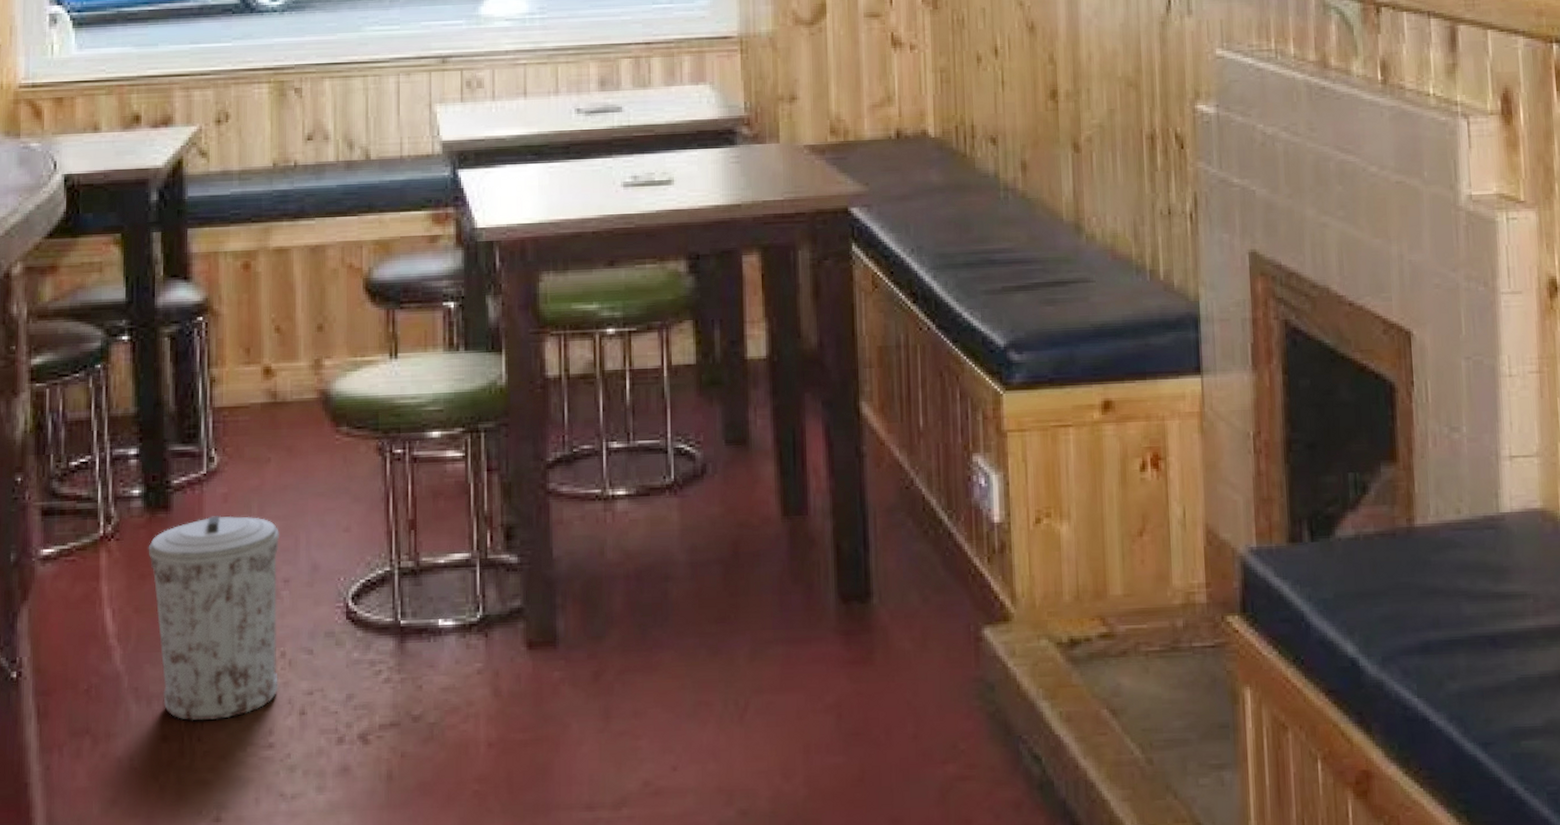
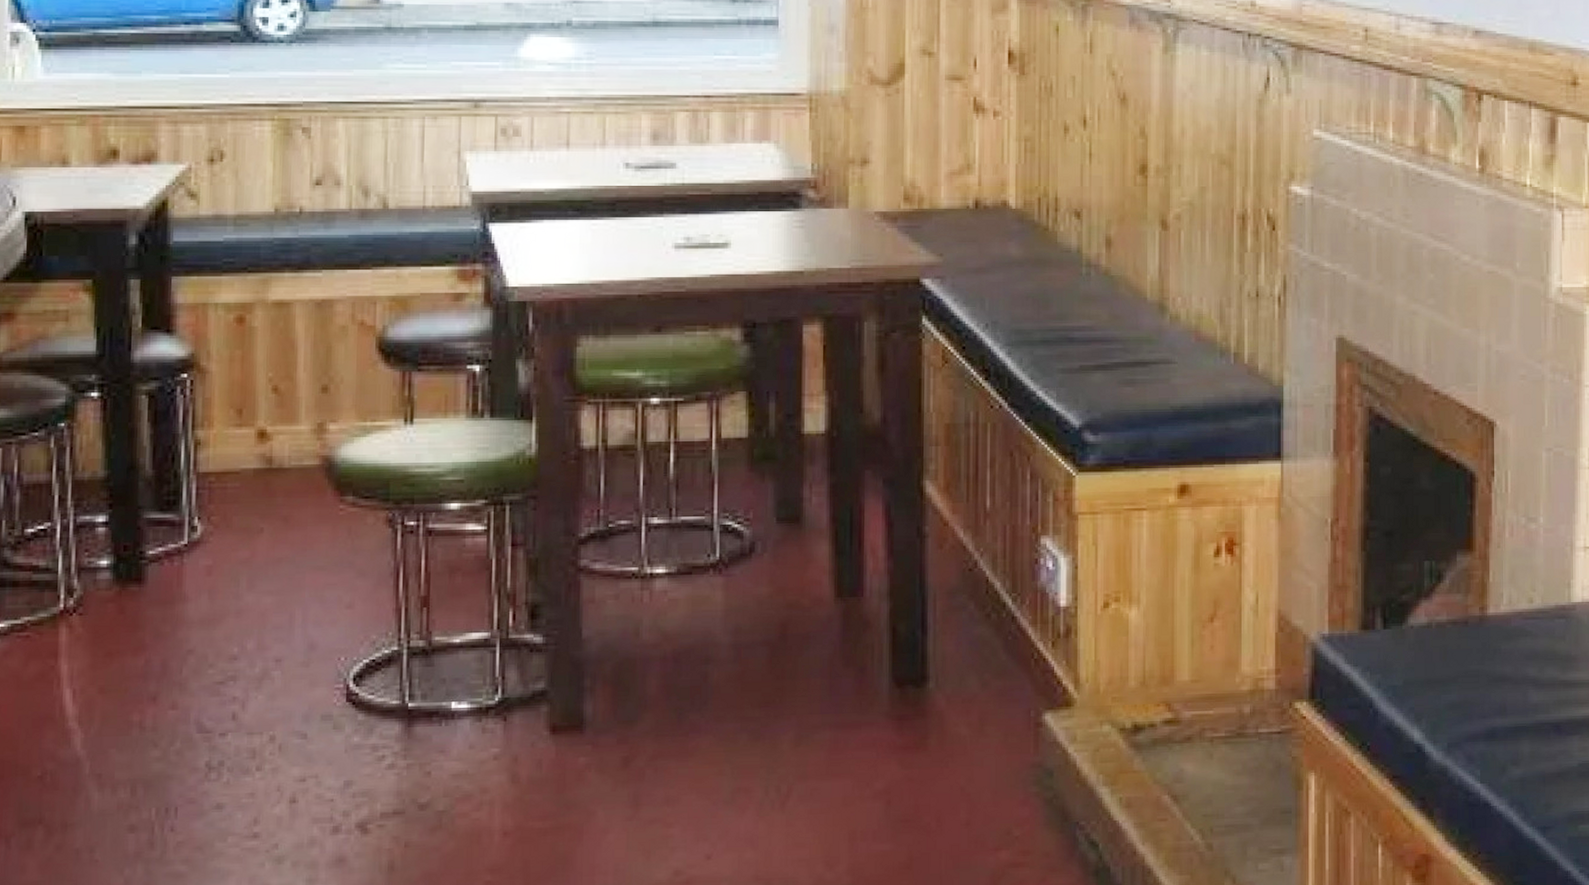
trash can: present [148,515,280,721] -> none [116,589,273,810]

